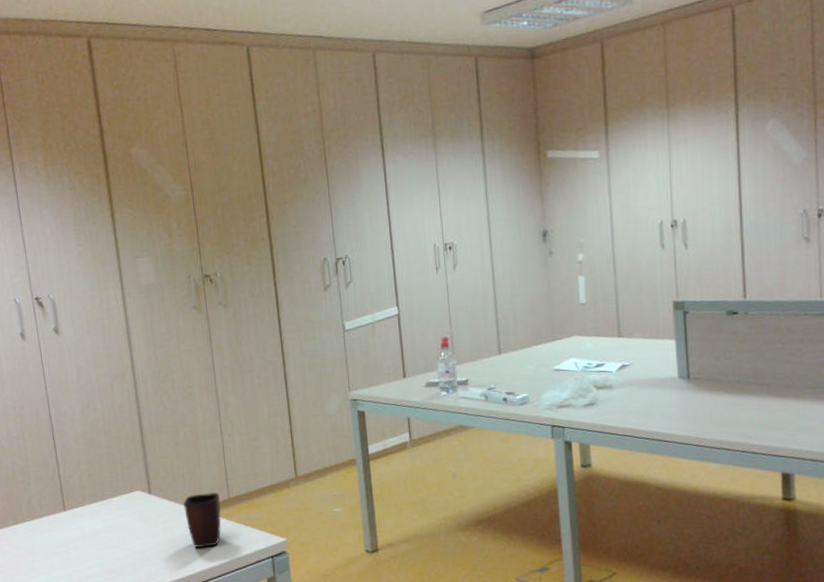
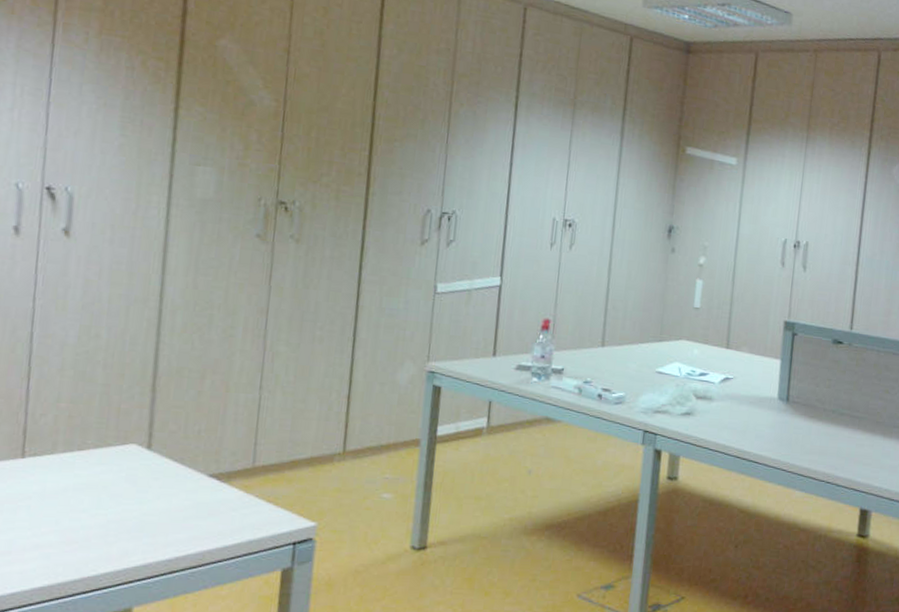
mug: present [183,492,222,548] -> none [190,456,242,525]

